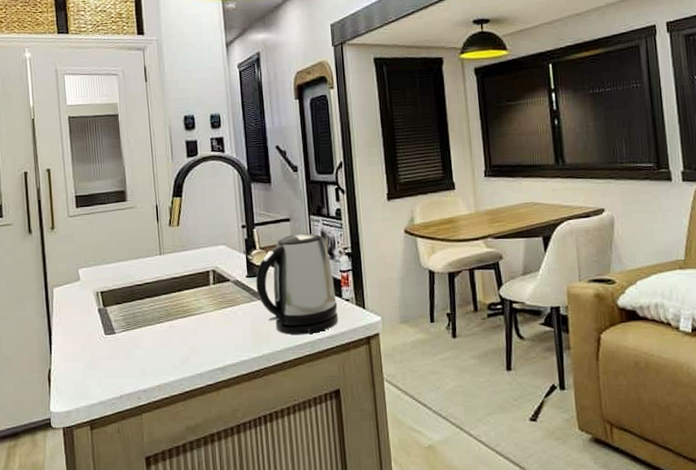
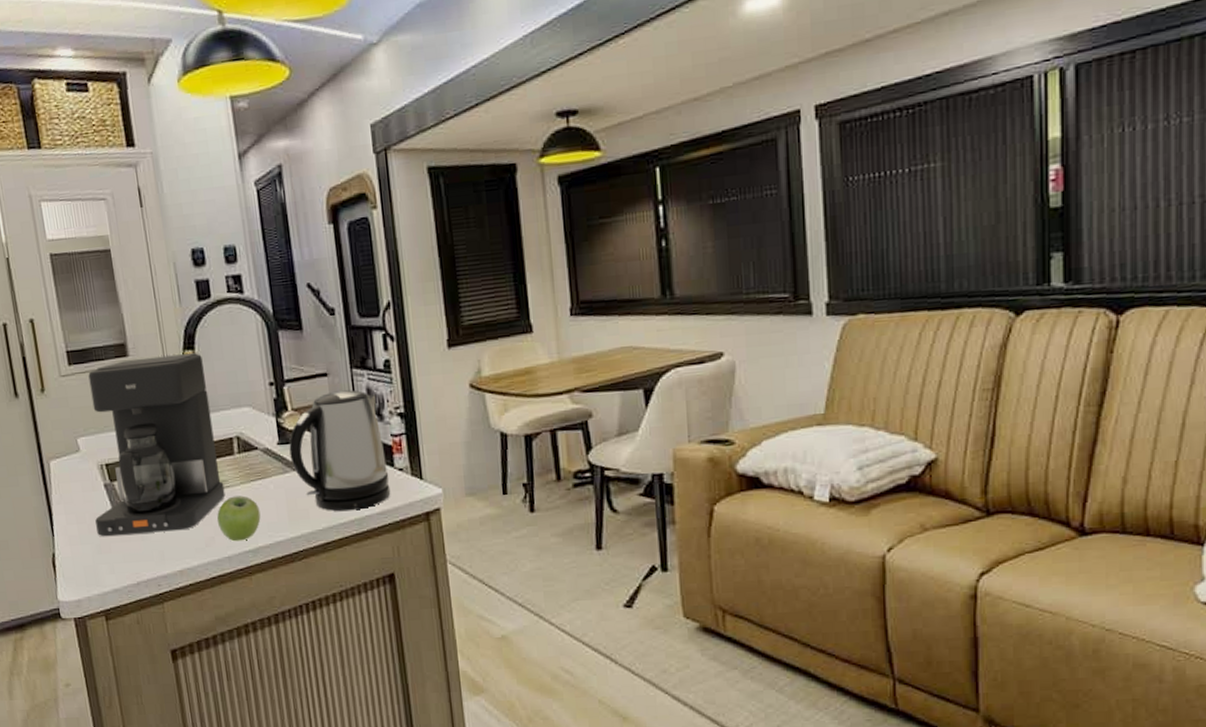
coffee maker: none [88,200,201,355] -> present [88,353,226,537]
fruit: none [192,320,229,360] -> present [216,495,261,542]

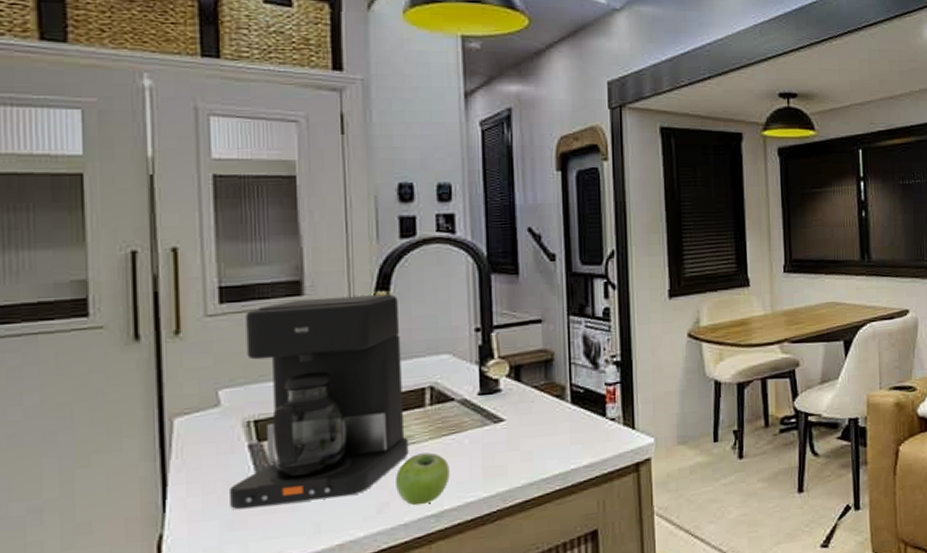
kettle: present [289,390,391,511] -> none [491,337,600,466]

